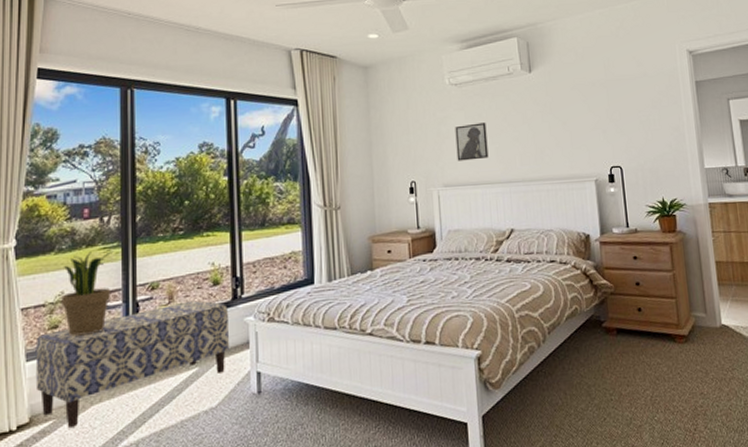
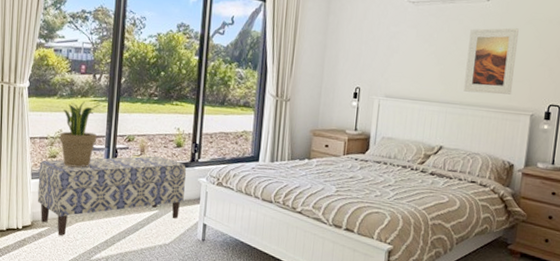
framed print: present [455,122,489,161] -> none [402,42,436,77]
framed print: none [518,96,572,167] -> present [463,28,519,95]

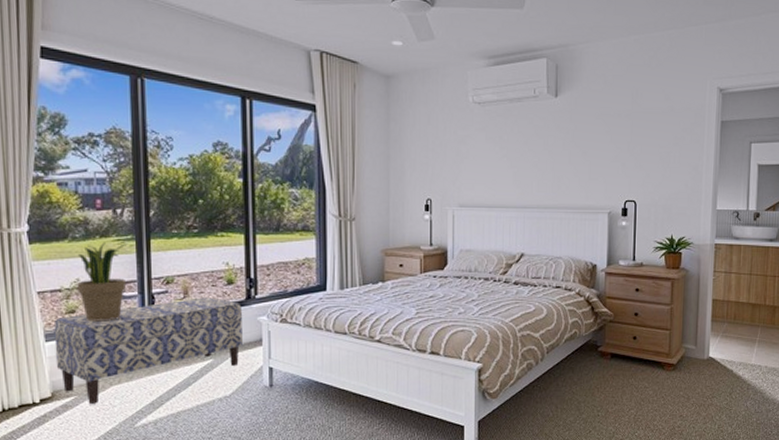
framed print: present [463,28,519,95] -> none [540,124,589,194]

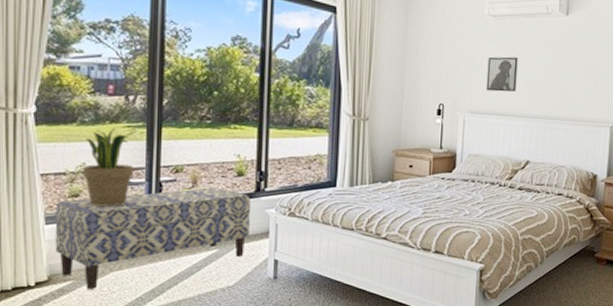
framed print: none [474,145,507,183] -> present [486,56,518,92]

